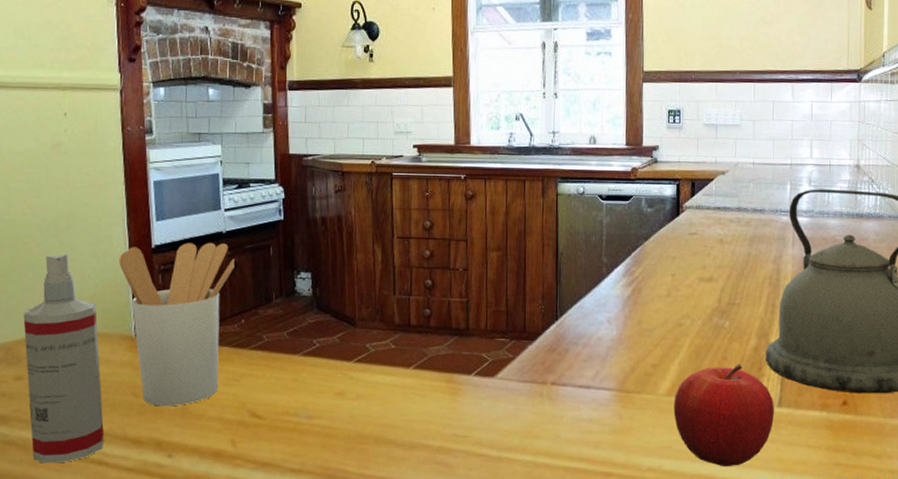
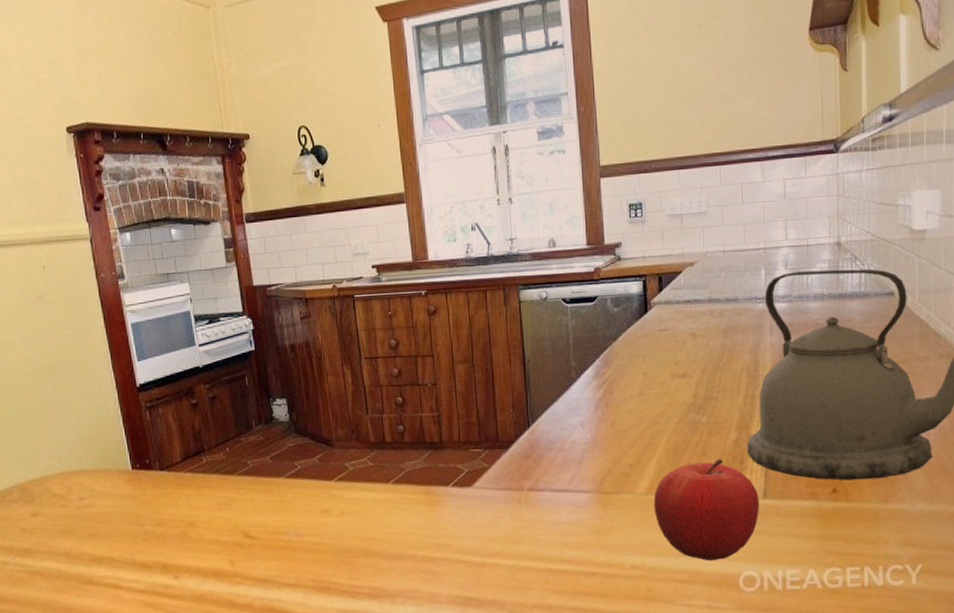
spray bottle: present [23,253,105,464] -> none [31,398,117,590]
utensil holder: present [118,242,235,407] -> none [108,377,214,533]

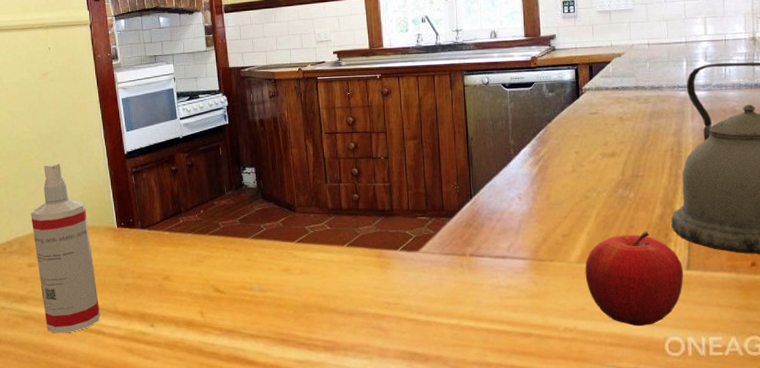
spray bottle: none [31,398,117,590] -> present [30,162,100,334]

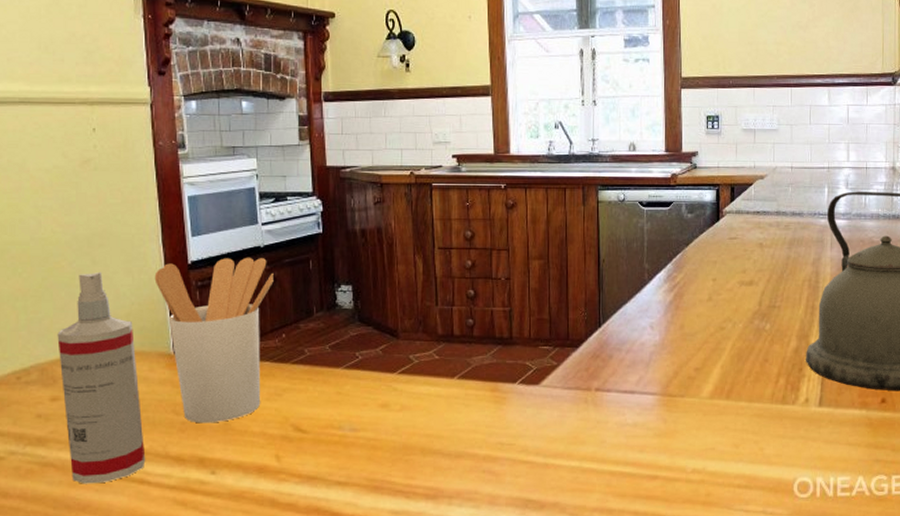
utensil holder: none [99,146,192,285] -> present [154,257,274,424]
fruit: present [585,231,684,326] -> none [716,365,816,466]

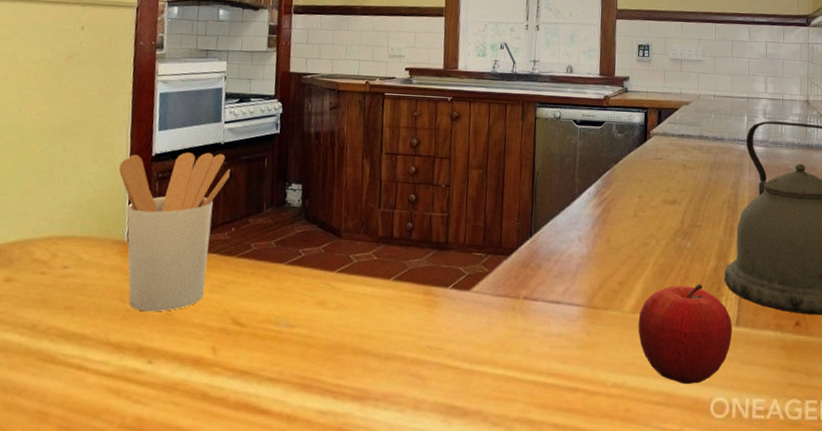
spray bottle: present [57,271,146,484] -> none [13,159,93,367]
fruit: none [716,365,816,466] -> present [638,283,733,384]

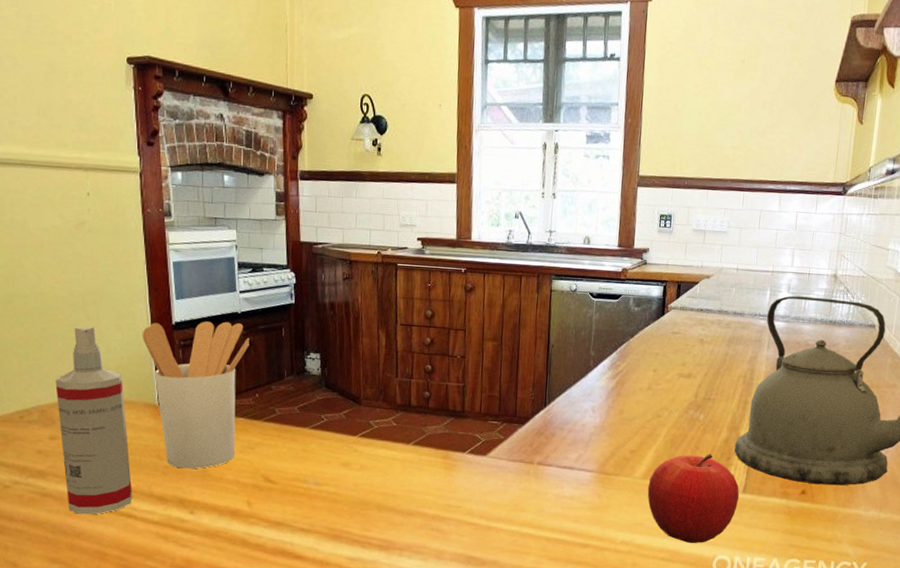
spray bottle: none [13,159,93,367] -> present [55,326,133,515]

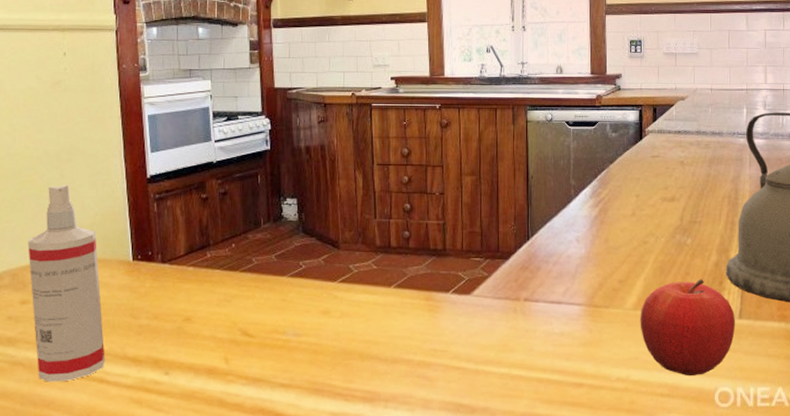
utensil holder: present [142,321,249,469] -> none [116,171,225,327]

